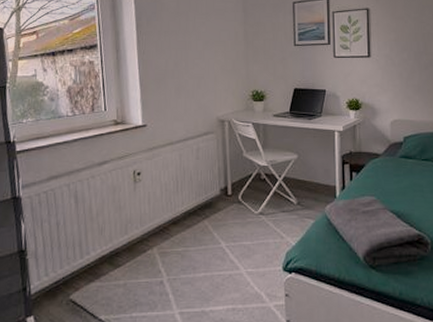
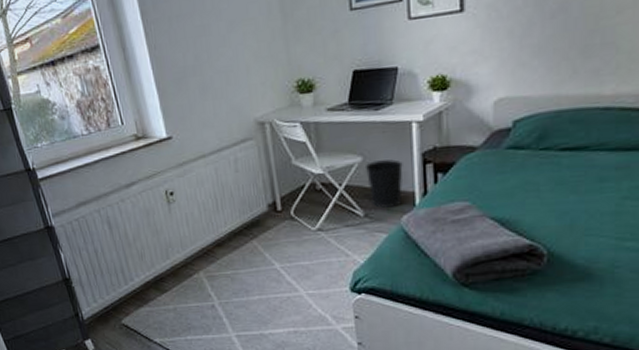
wastebasket: none [299,159,328,198] -> present [364,159,403,208]

